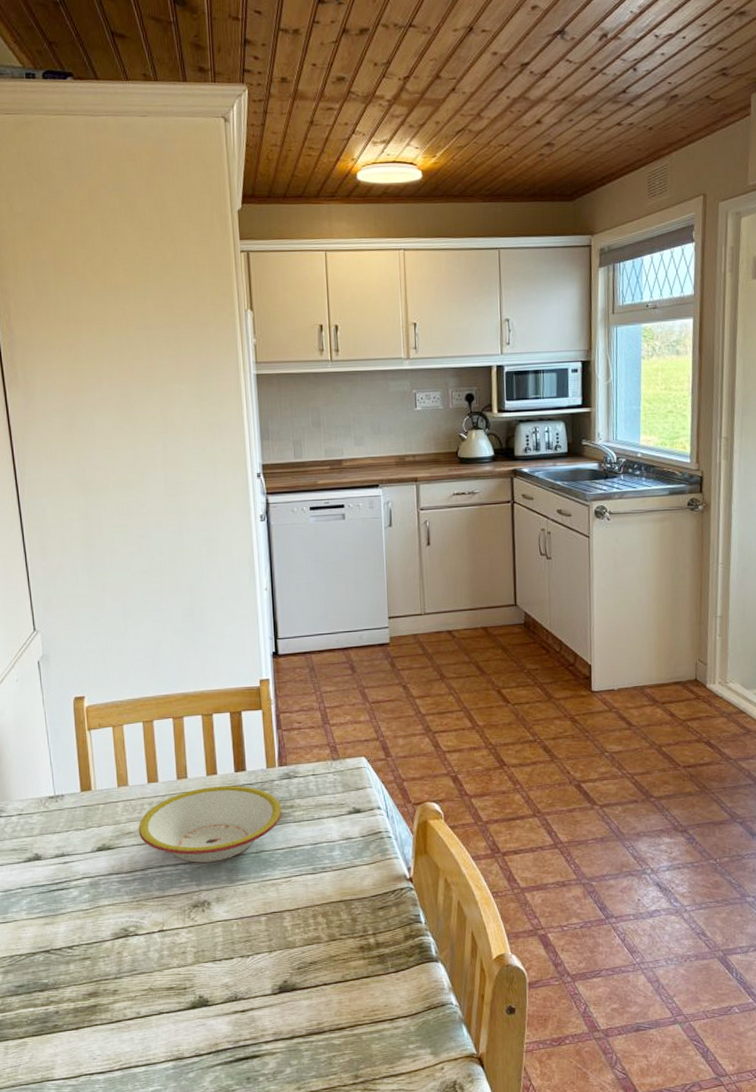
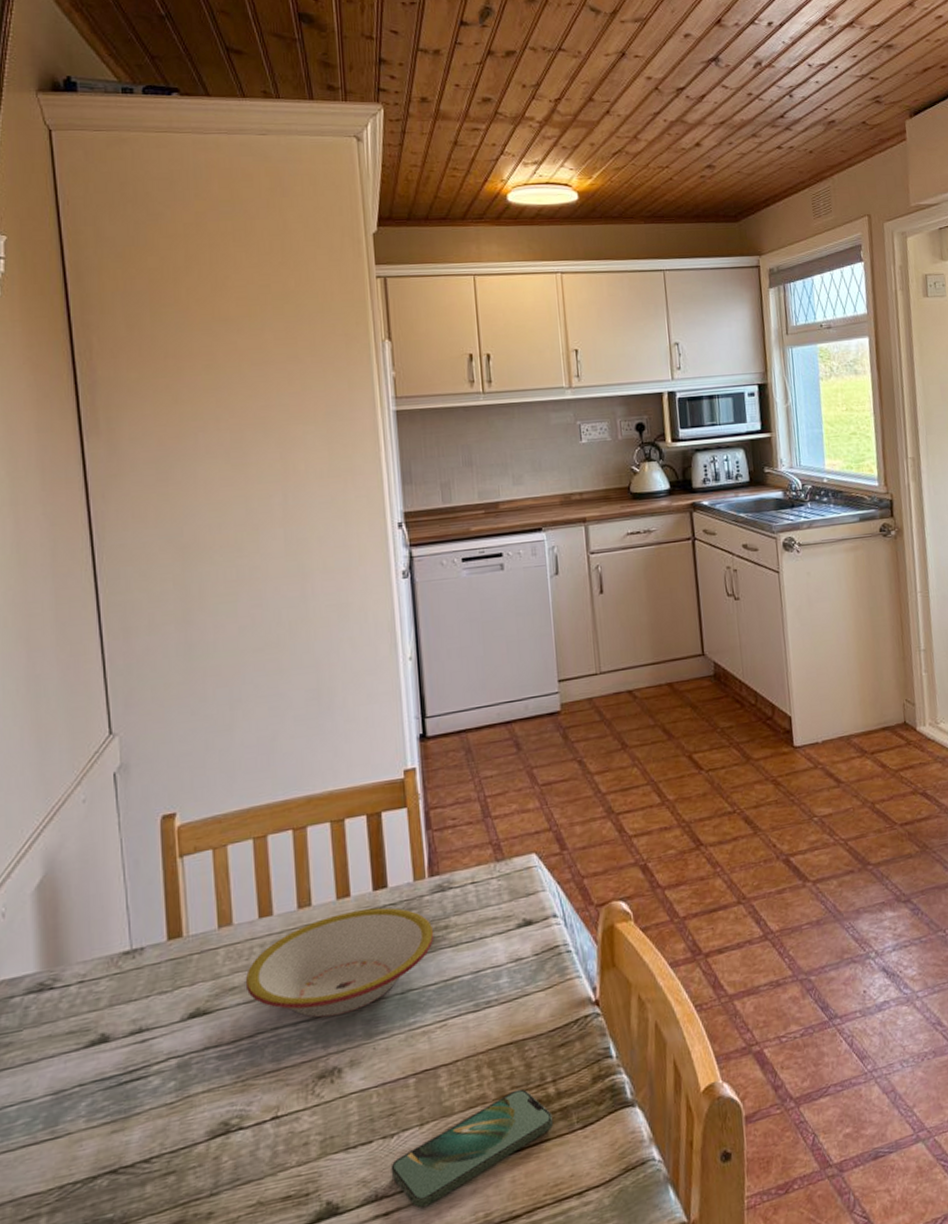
smartphone: none [247,936,373,1011] -> present [390,1088,554,1208]

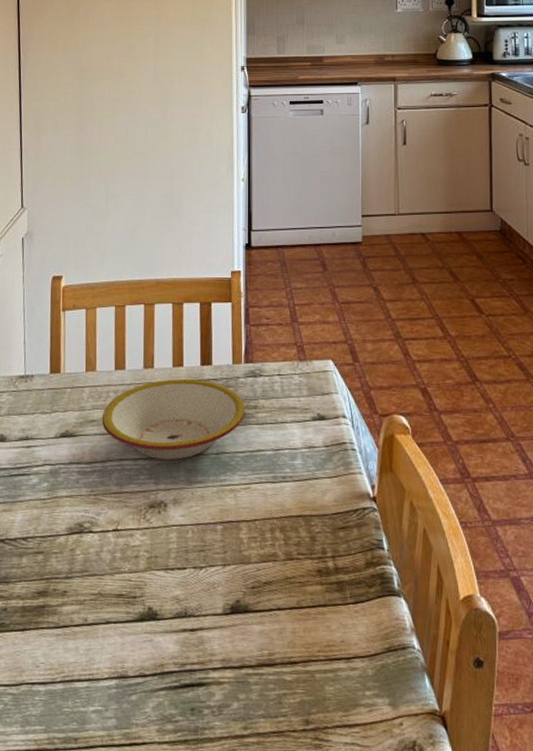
smartphone: present [390,1088,554,1208] -> none [198,556,331,634]

